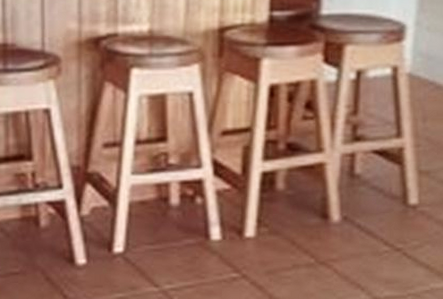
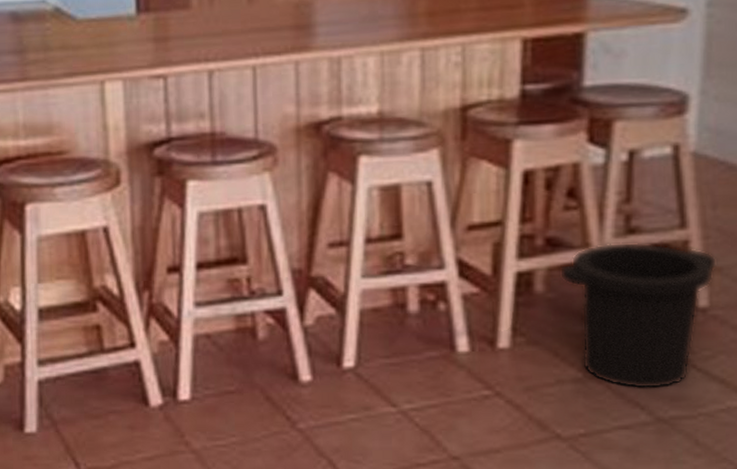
trash can: none [297,148,426,273] -> present [559,242,718,389]

